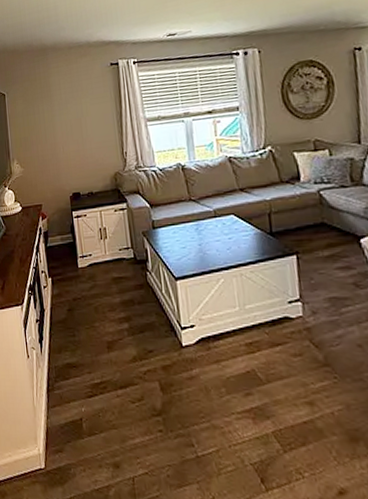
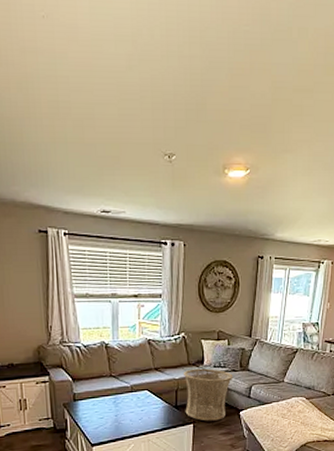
basket: none [276,185,344,252] -> present [184,368,233,421]

